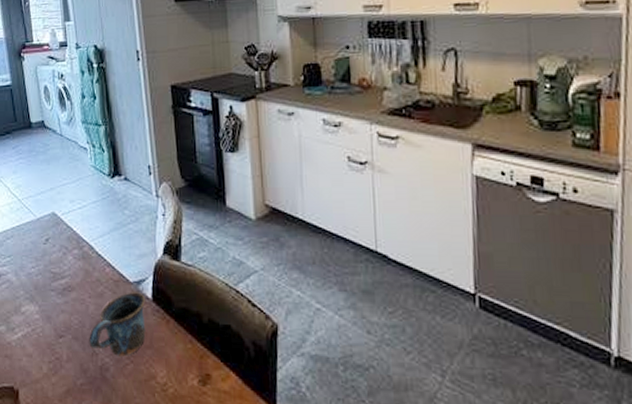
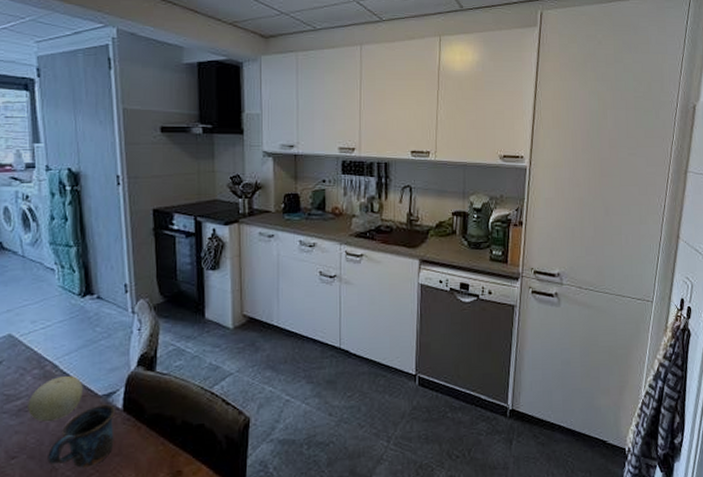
fruit: none [71,259,116,305] -> present [28,376,83,422]

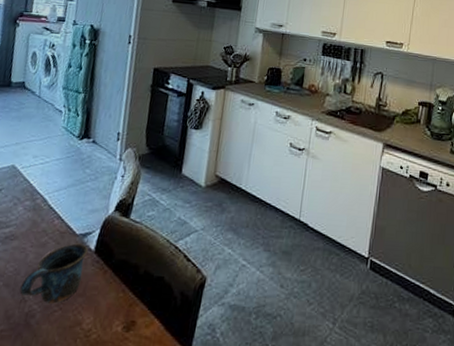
fruit: present [28,376,83,422] -> none [13,211,65,253]

